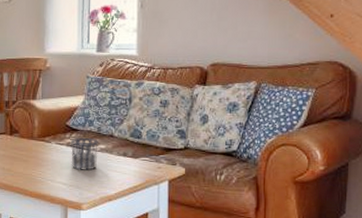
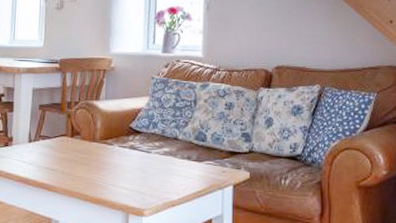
cup: present [70,137,98,171] -> none [133,140,162,176]

